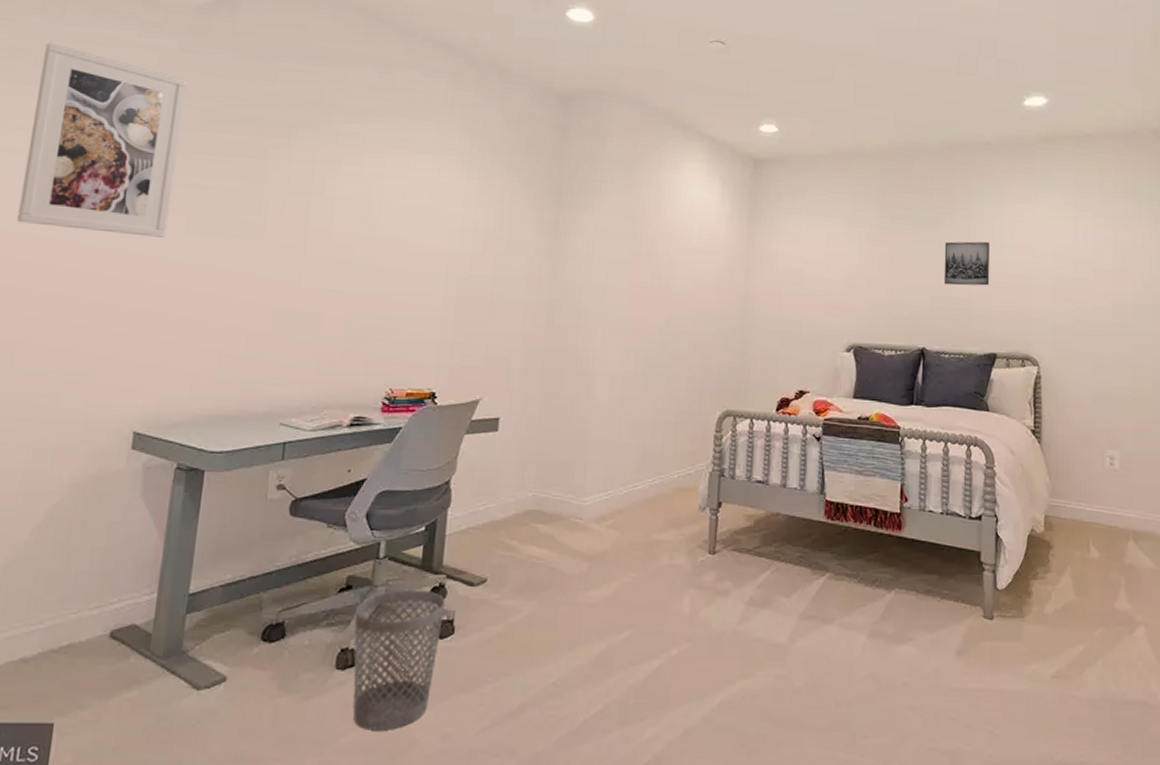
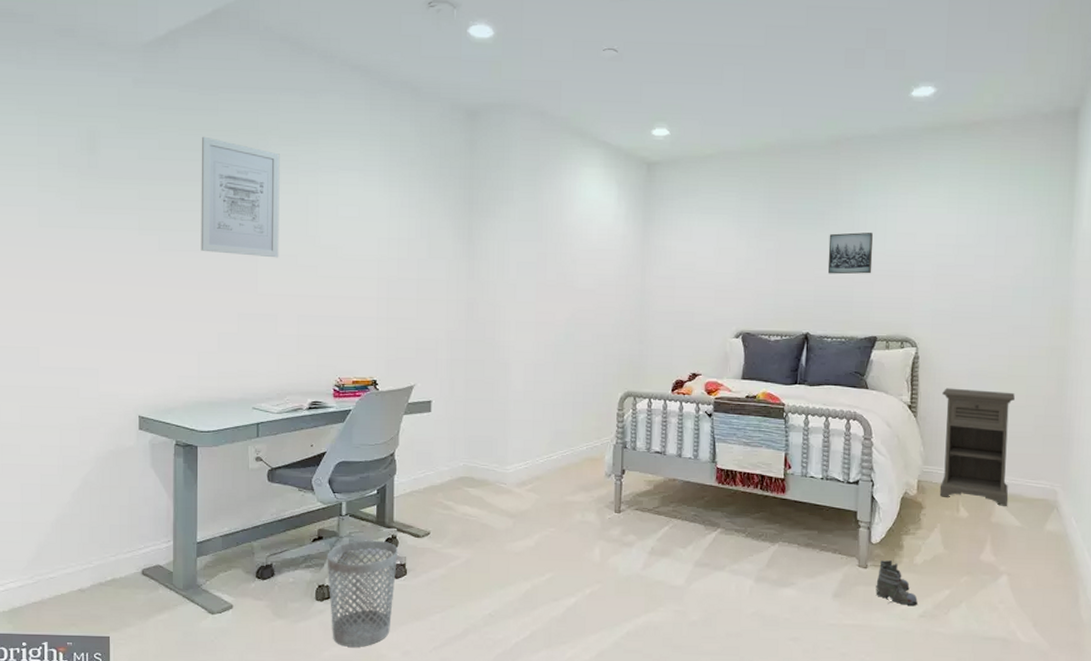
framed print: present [17,42,188,237] -> none [24,86,144,254]
wall art: none [237,108,344,248] -> present [201,136,280,258]
boots: none [1003,610,1050,664] -> present [875,560,918,605]
nightstand: none [1067,411,1141,545] -> present [939,388,1015,506]

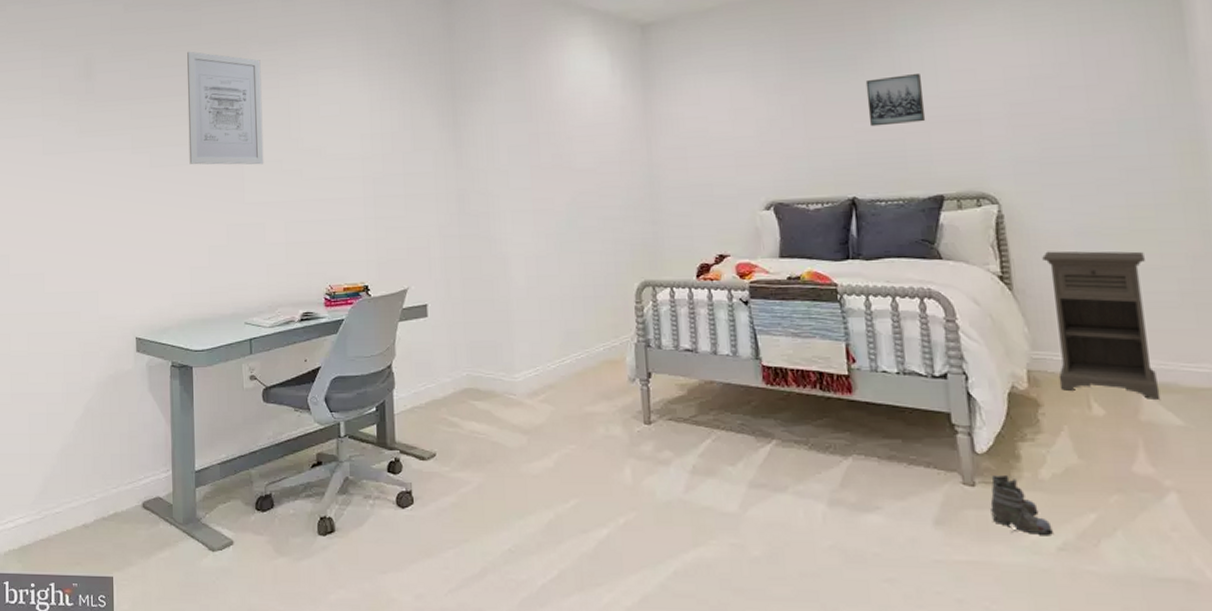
wastebasket: present [327,540,398,647] -> none [327,464,403,589]

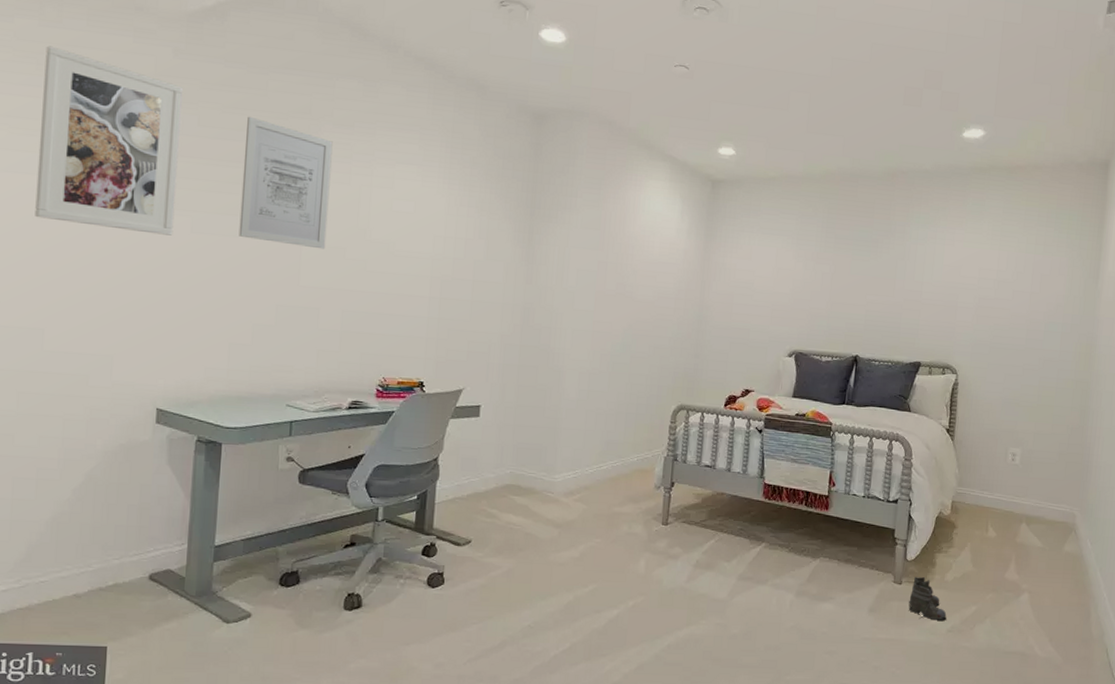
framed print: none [30,23,136,174] -> present [35,45,184,236]
wall art: present [865,73,926,127] -> none [878,261,922,302]
nightstand: present [1042,251,1161,399] -> none [971,414,1043,528]

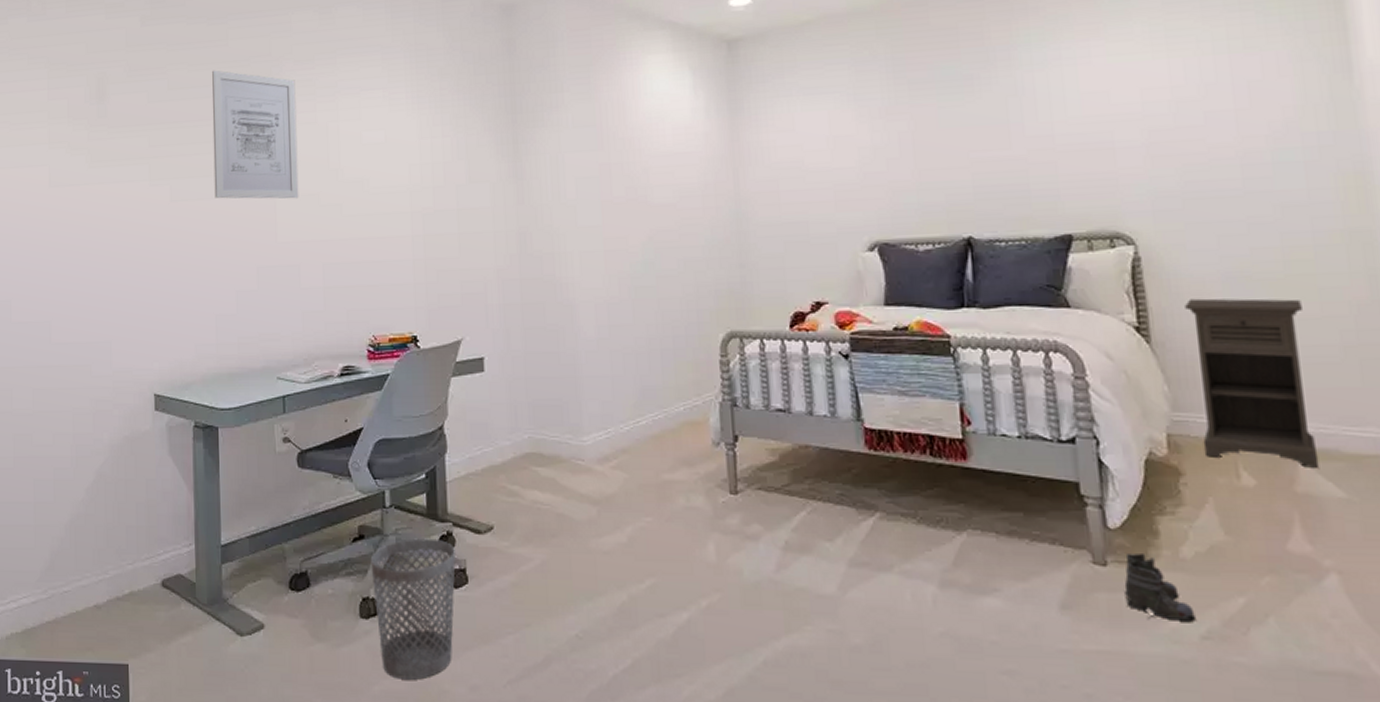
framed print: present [35,45,184,236] -> none [35,38,155,209]
wastebasket: none [358,547,436,659] -> present [370,538,456,680]
nightstand: none [971,414,1043,528] -> present [1185,298,1320,468]

